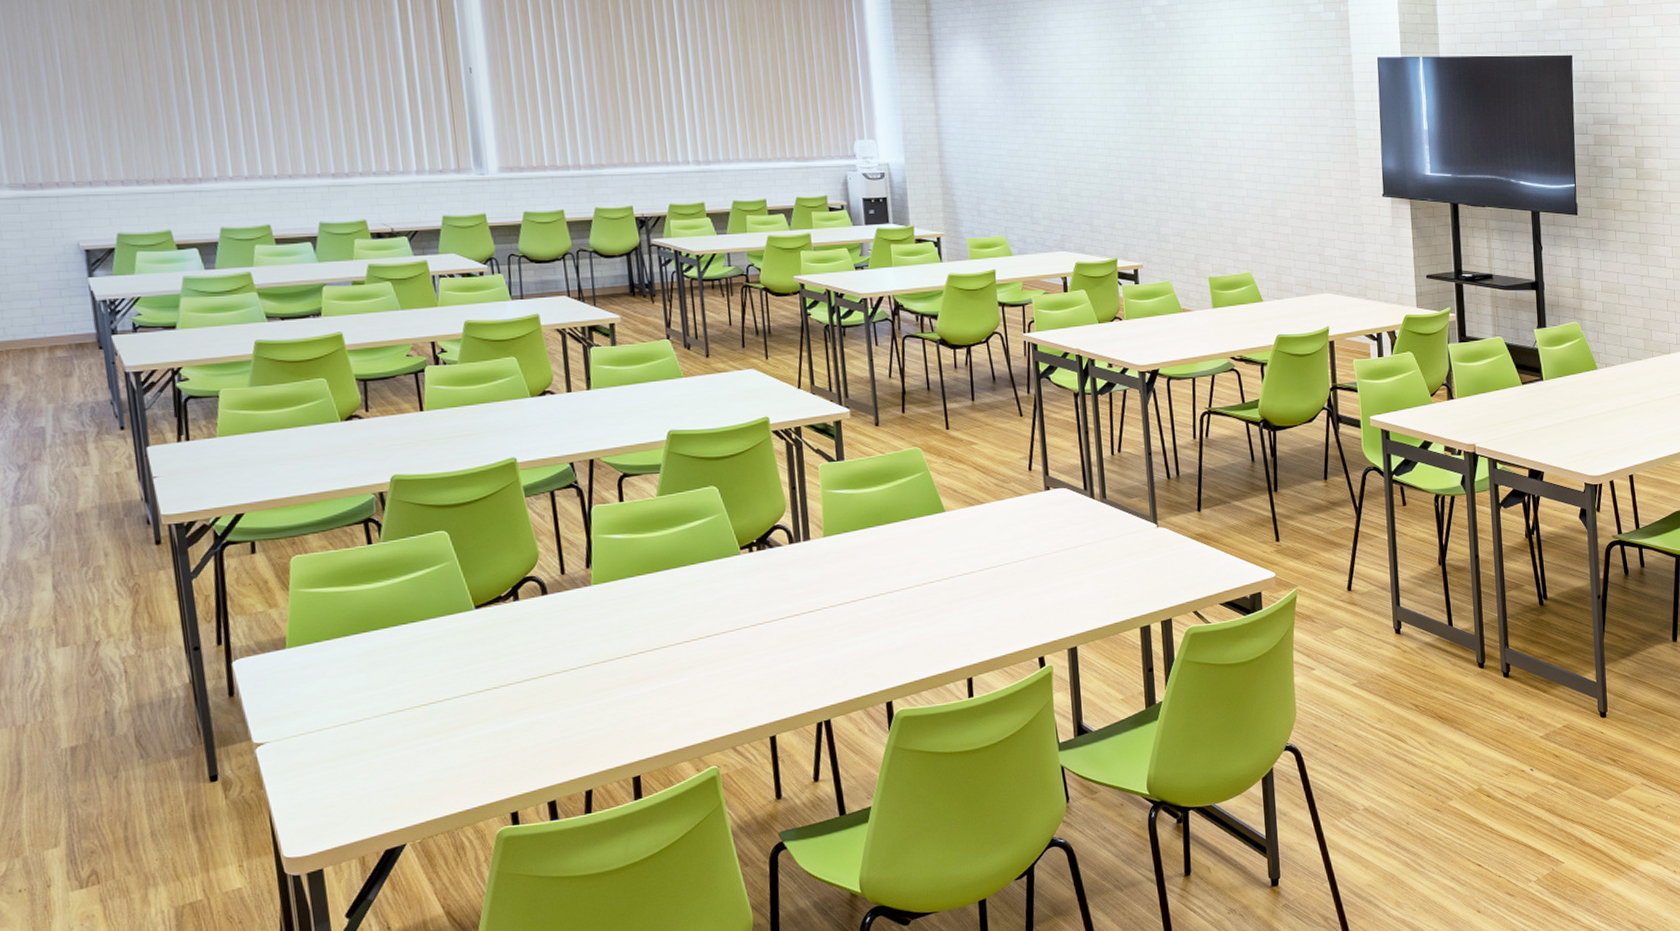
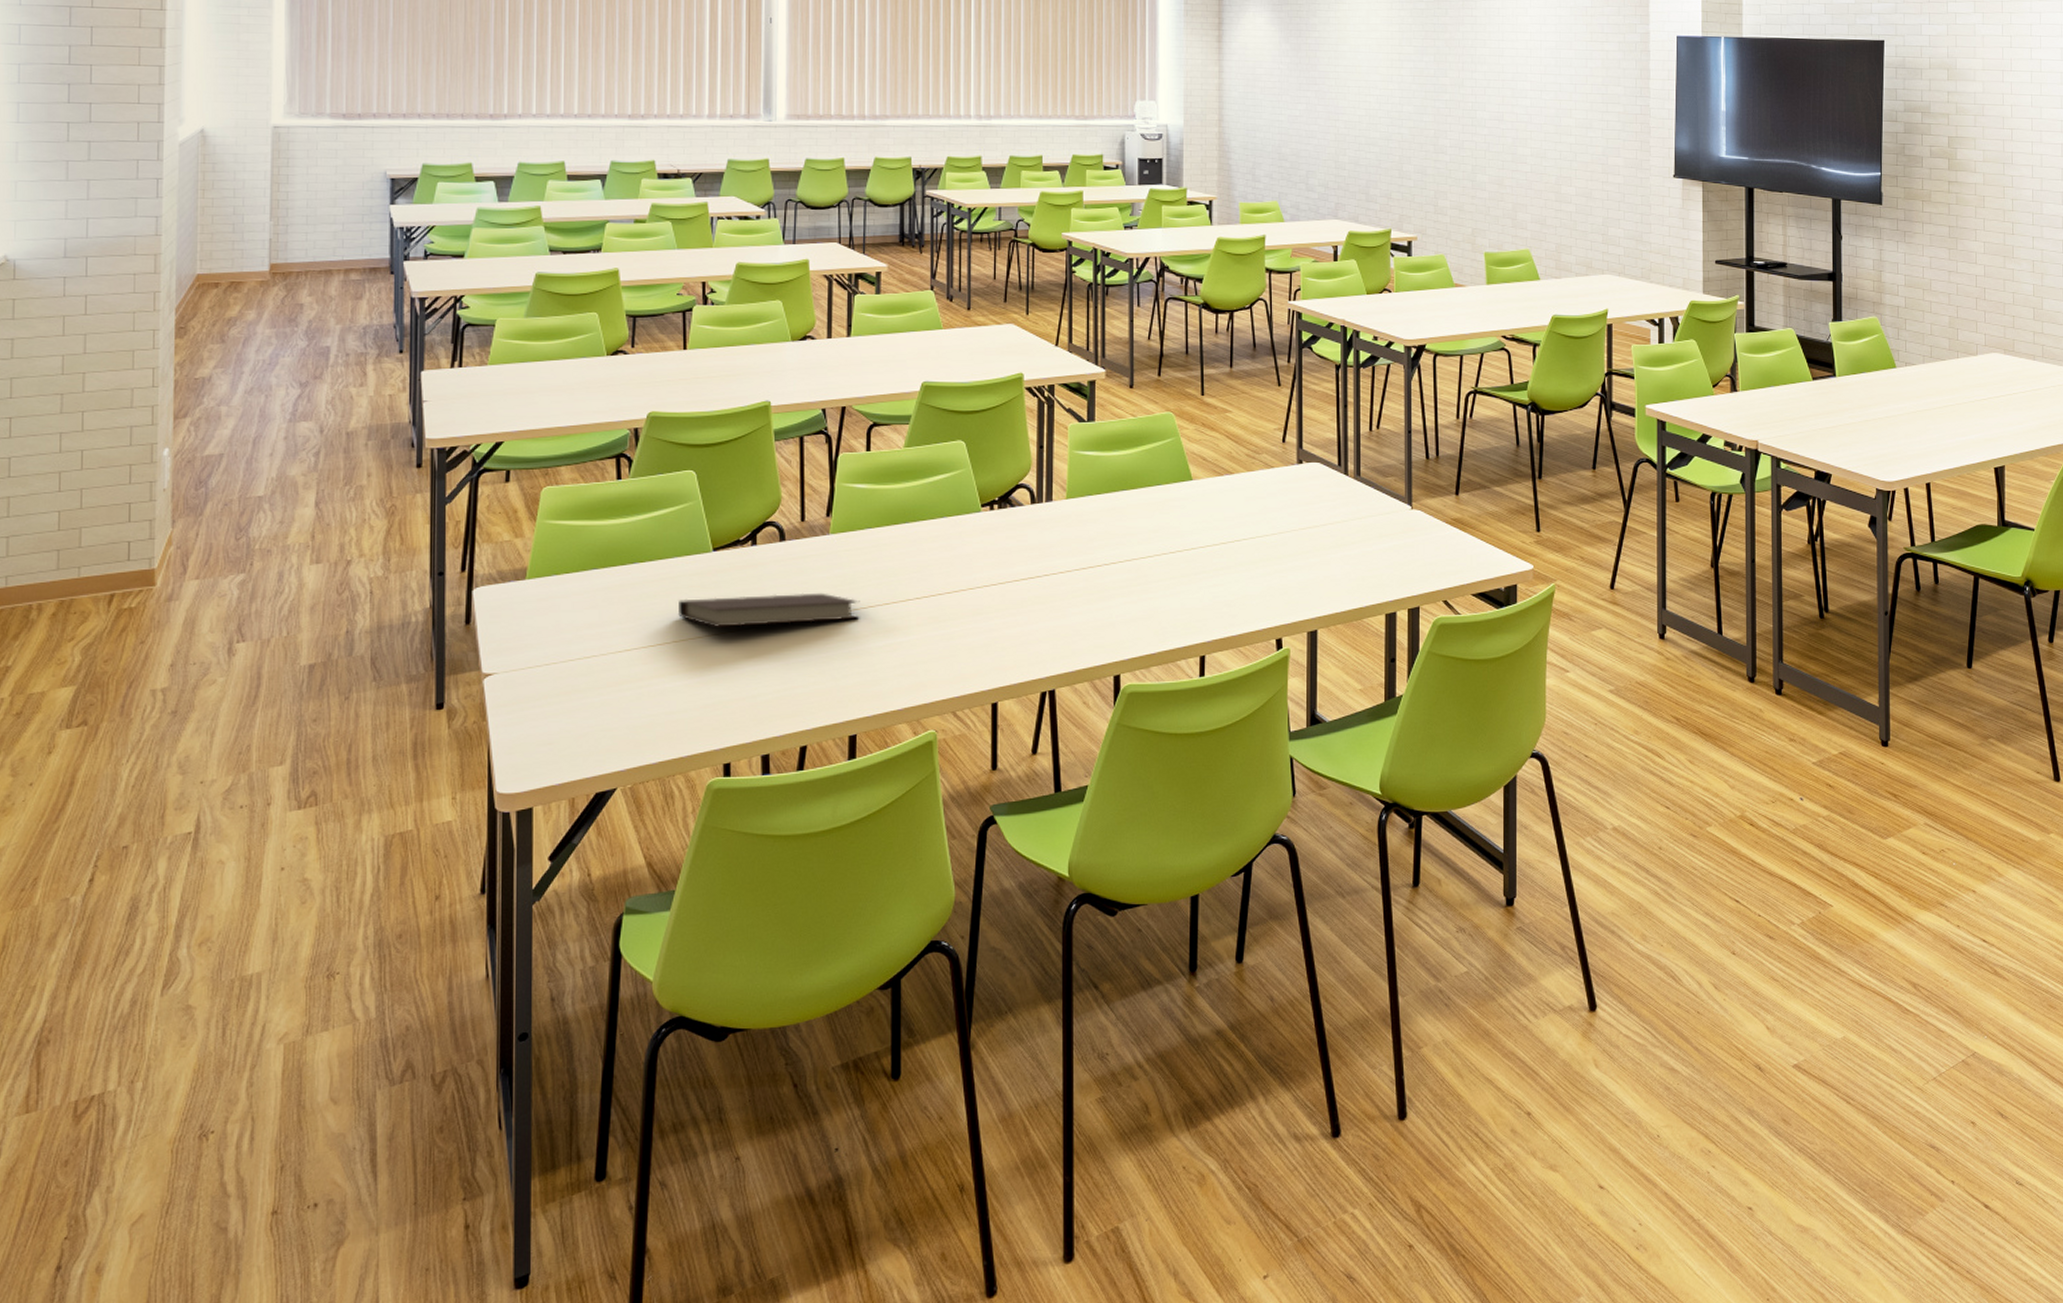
notebook: none [446,642,631,684] -> present [678,593,860,628]

